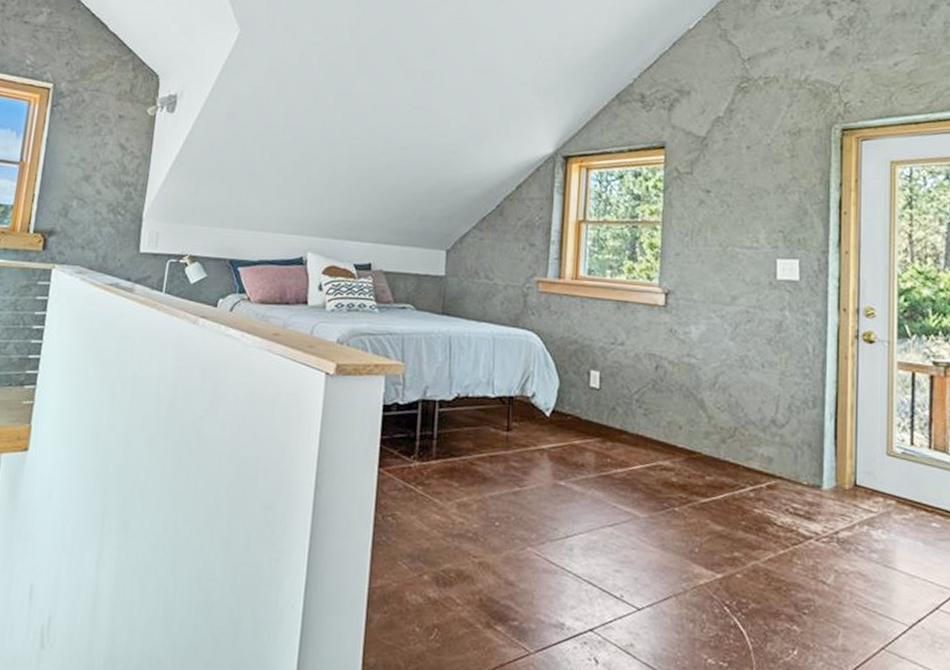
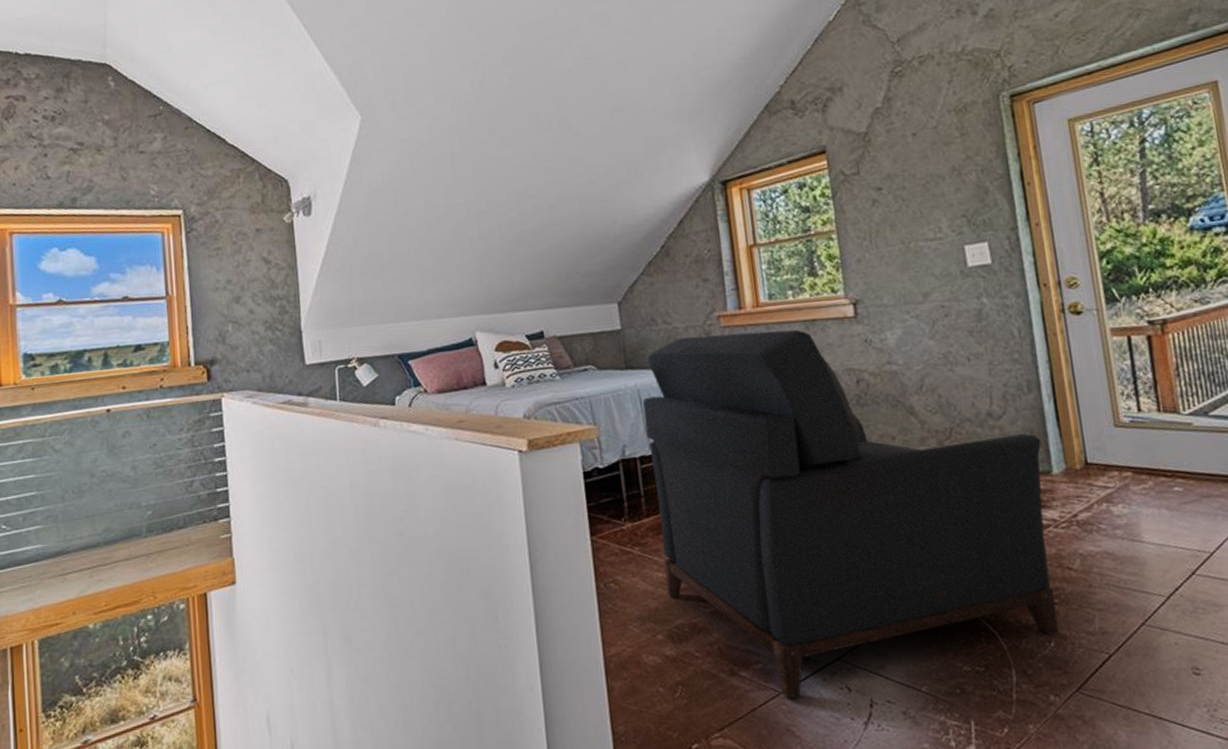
armchair: none [441,294,817,661] -> present [643,329,1059,699]

